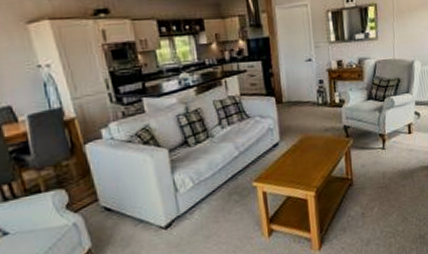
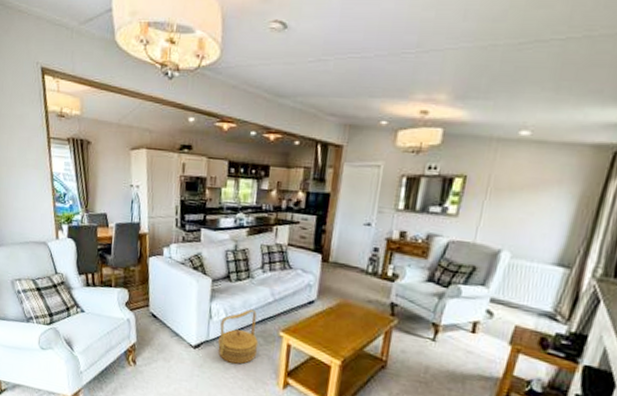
woven basket: none [189,168,236,231] -> present [217,309,259,365]

